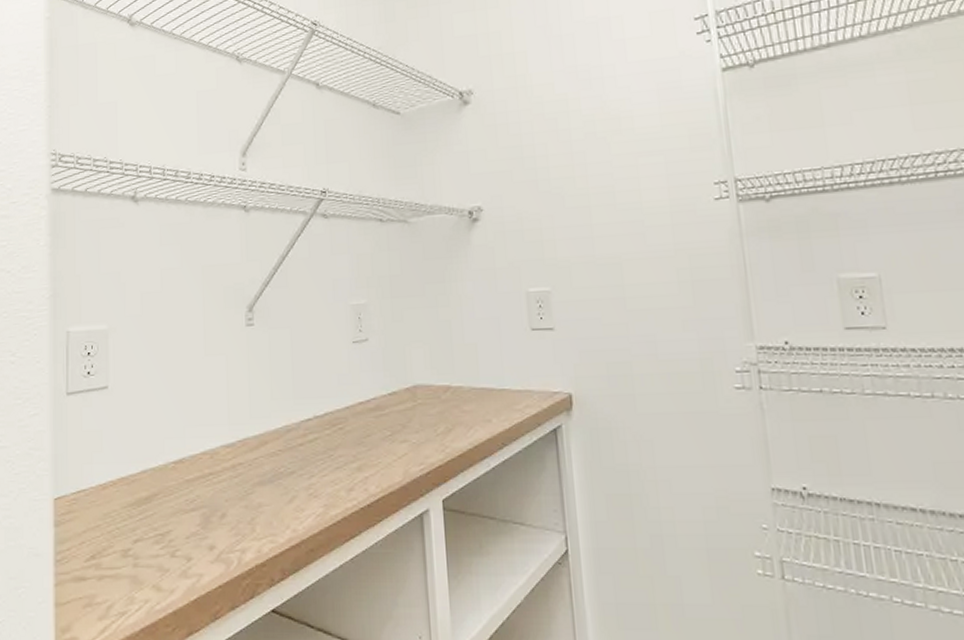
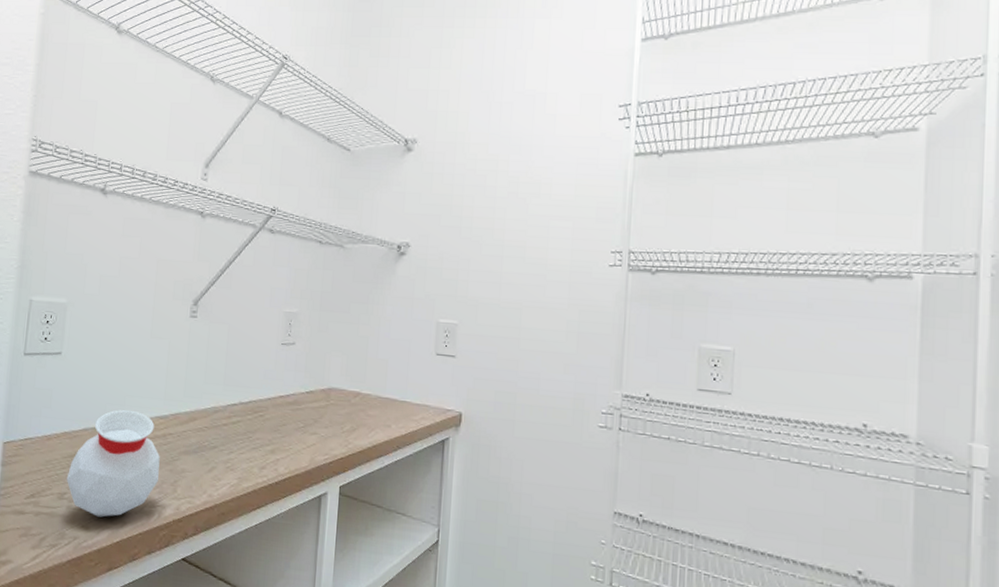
jar: none [129,442,233,573] -> present [66,409,160,518]

